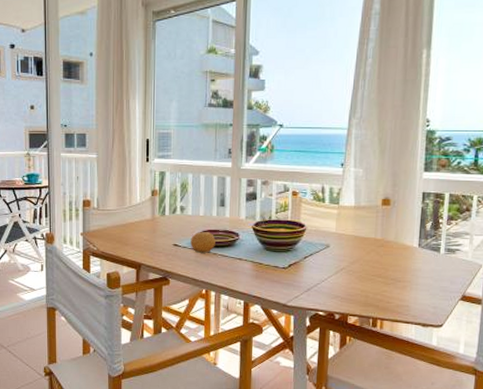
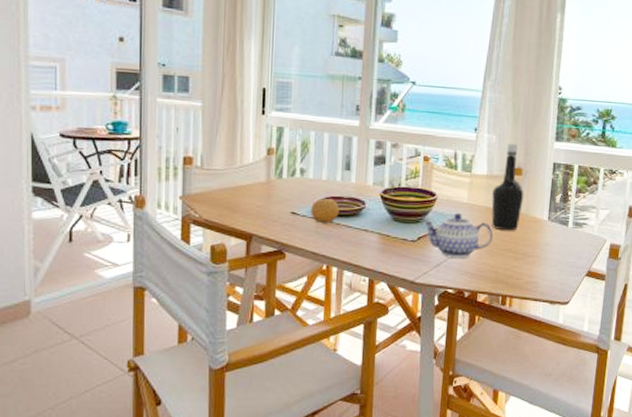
teapot: none [294,241,363,283] -> present [424,212,494,257]
bottle: none [360,176,393,258] -> present [491,143,524,231]

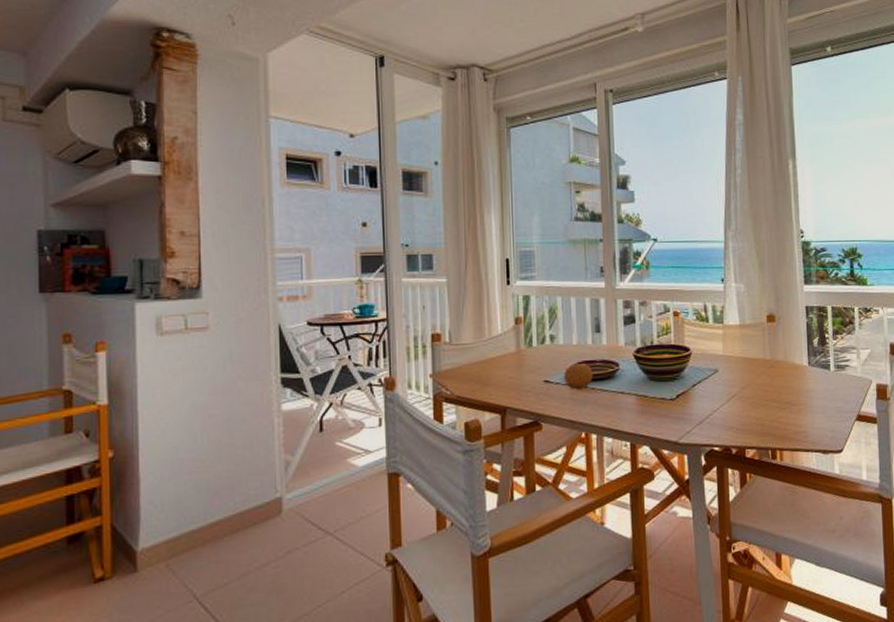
teapot: present [424,212,494,257] -> none [681,365,754,413]
bottle: present [491,143,524,231] -> none [747,291,780,380]

